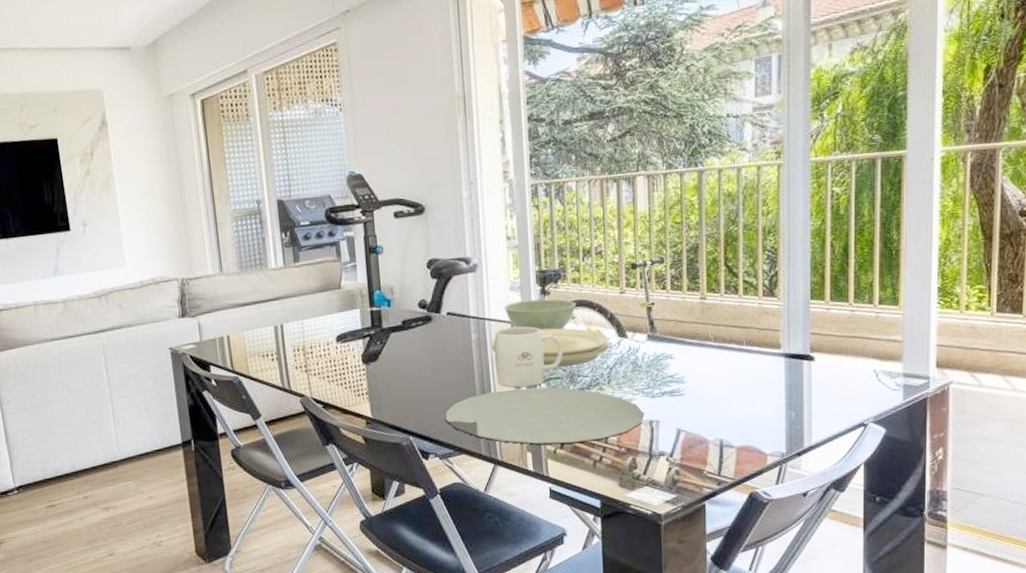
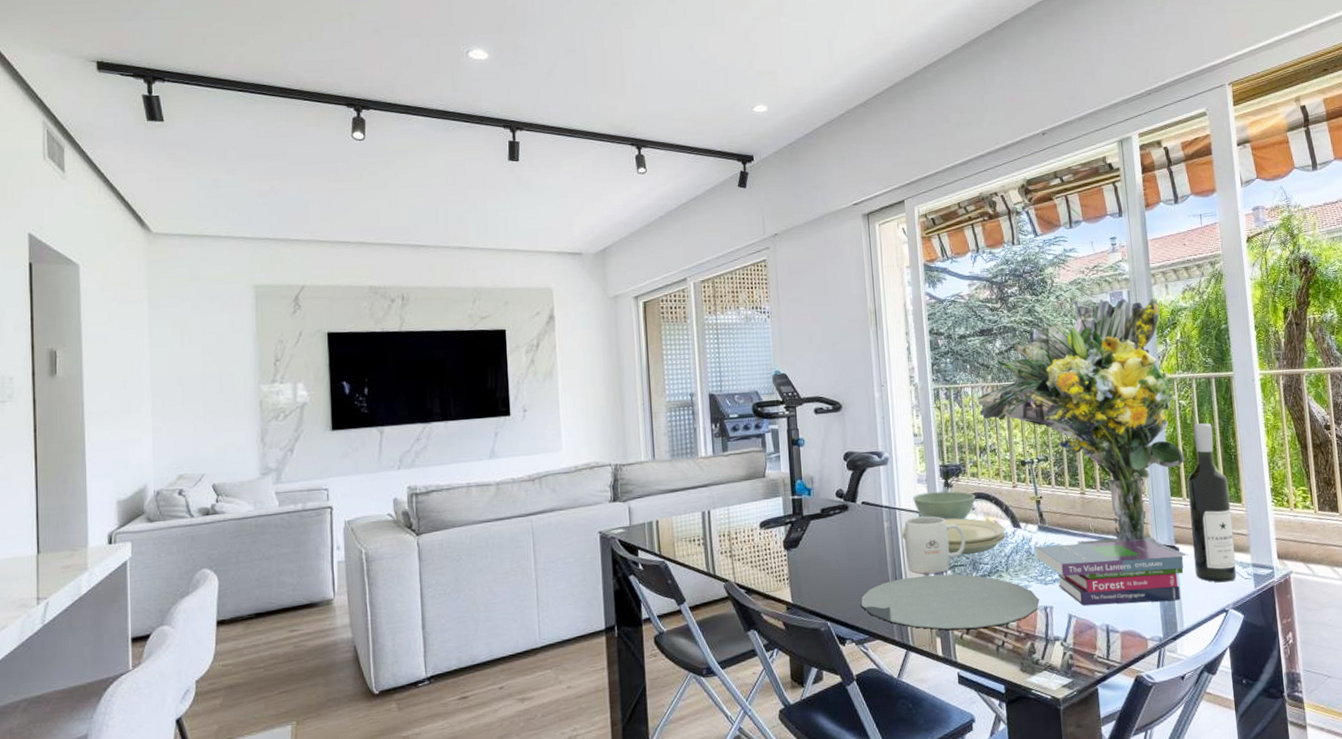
bouquet: none [581,63,831,367] -> present [976,298,1189,557]
books: none [643,348,818,419] -> present [1035,539,1184,606]
bottle: none [832,213,884,395] -> present [1187,422,1237,583]

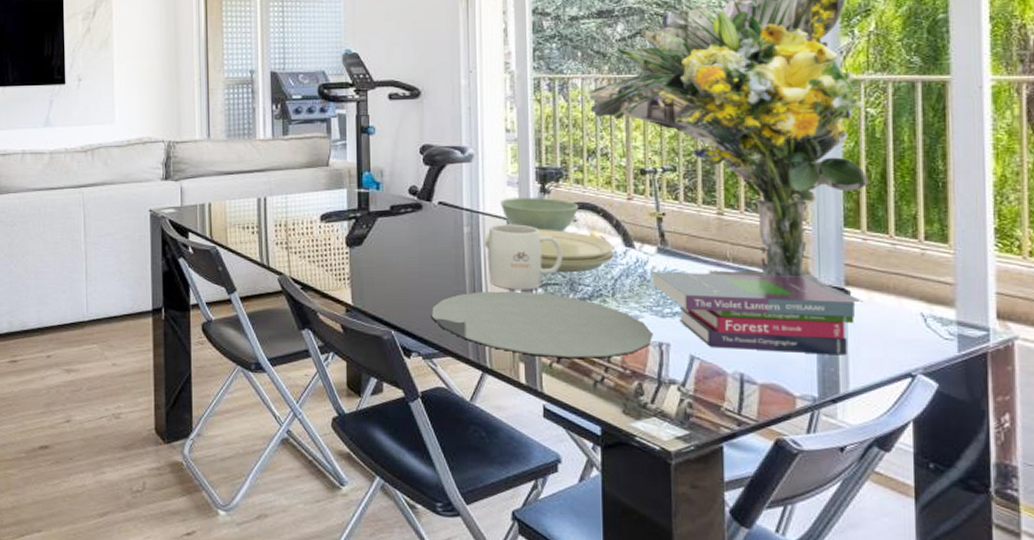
bottle: present [1187,422,1237,583] -> none [869,138,933,341]

